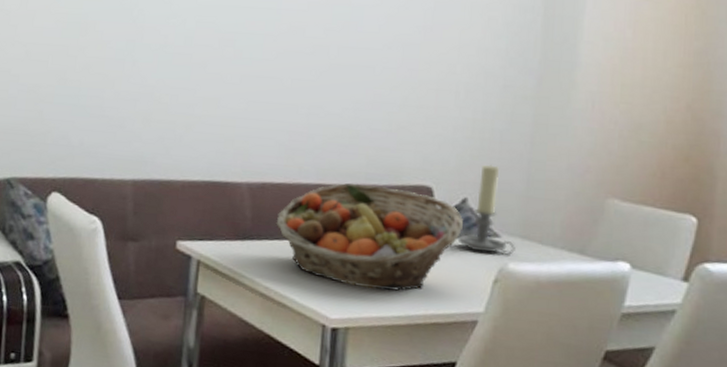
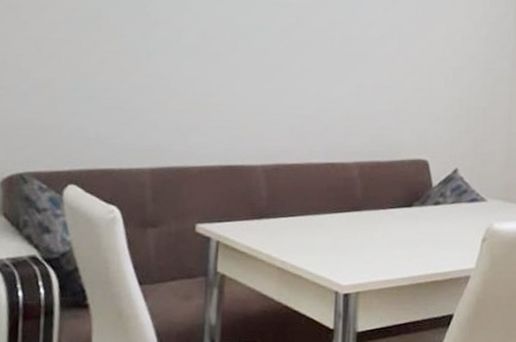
fruit basket: present [276,183,463,291] -> none [290,160,455,256]
candle holder: present [457,165,515,255] -> none [451,138,499,216]

